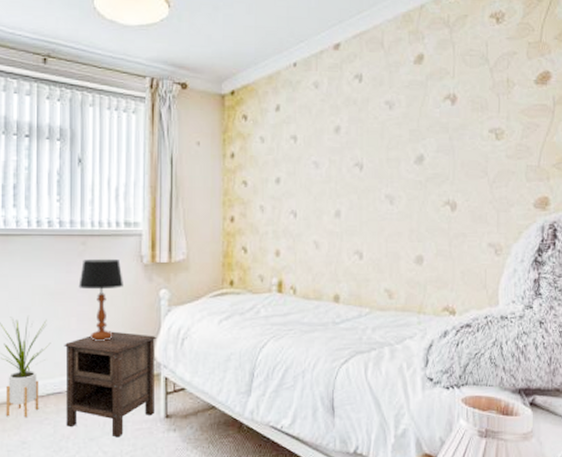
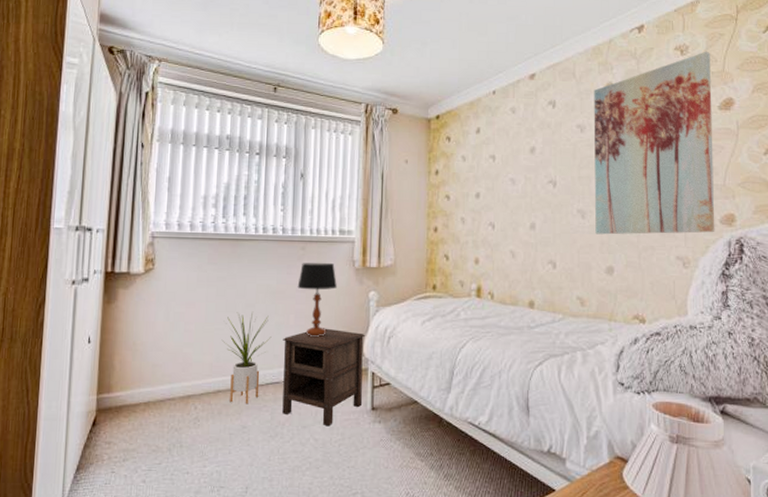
wall art: none [403,19,529,222] -> present [594,51,715,235]

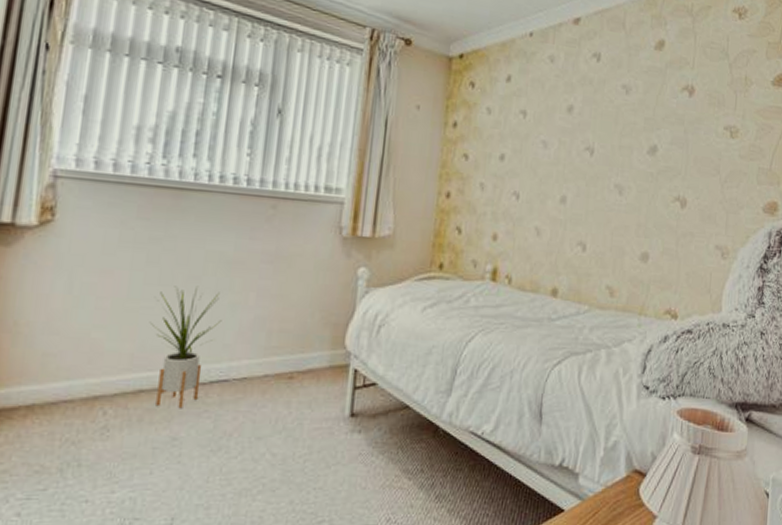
nightstand: present [282,328,365,427] -> none [230,311,349,438]
table lamp: present [297,262,337,337] -> none [262,225,317,322]
wall art: present [594,51,715,235] -> none [632,17,769,222]

